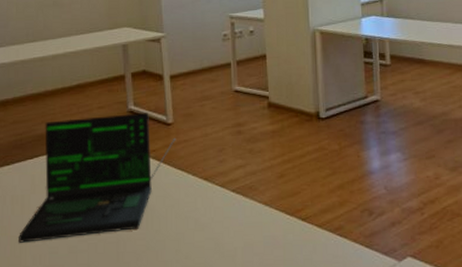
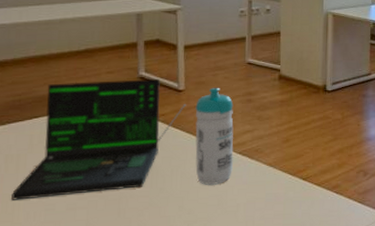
water bottle: none [185,119,227,227] -> present [195,87,234,185]

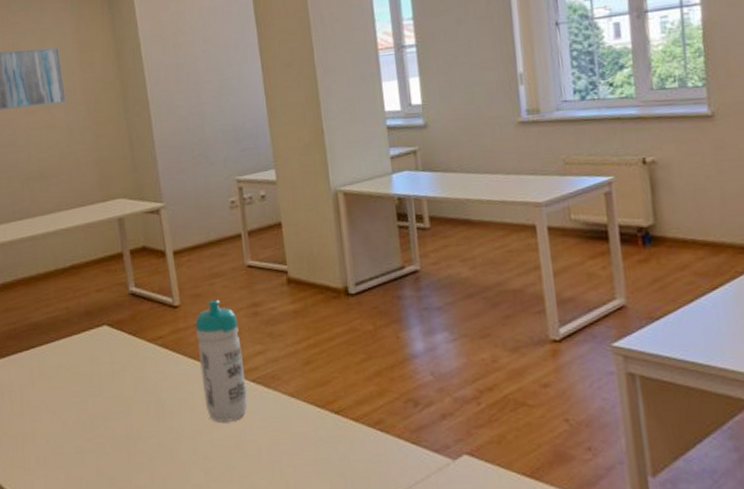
laptop: present [11,78,186,200] -> none [20,294,184,443]

